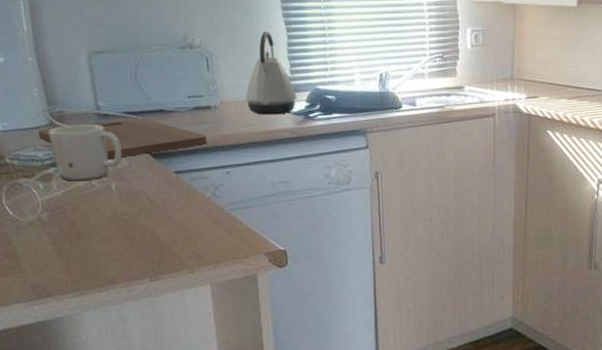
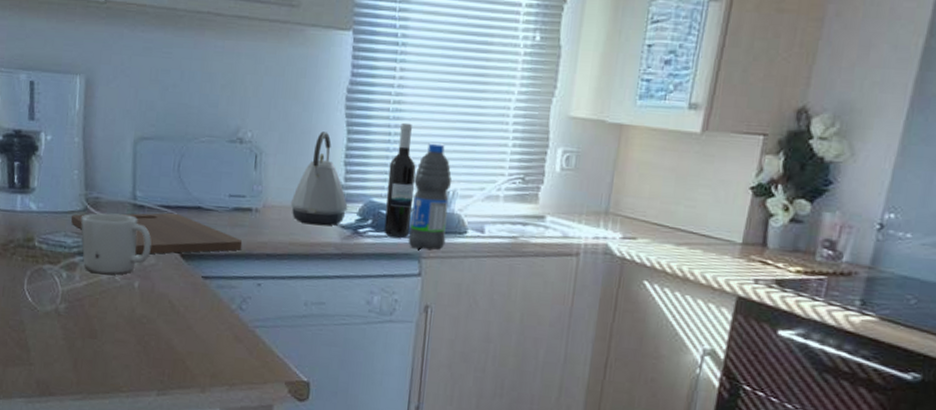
wine bottle: none [328,17,354,118] -> present [384,122,416,238]
water bottle: none [351,33,385,126] -> present [408,143,452,251]

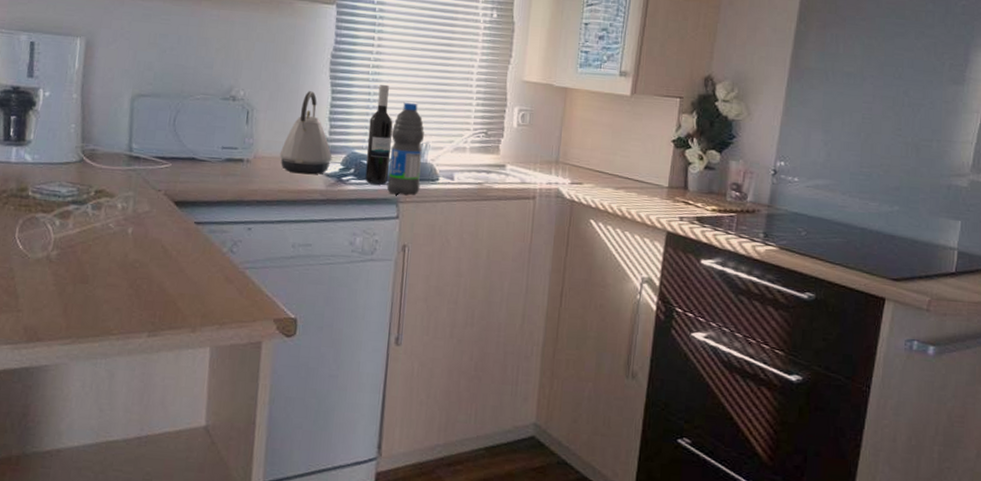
cutting board: present [71,212,243,255] -> none [66,163,234,203]
mug: present [81,213,152,275] -> none [76,164,146,222]

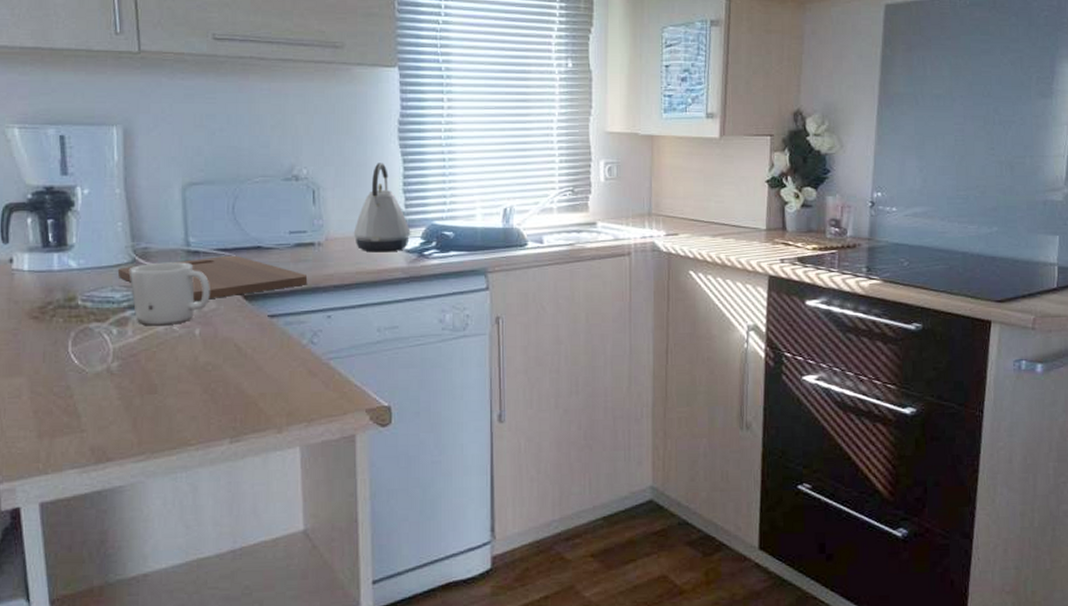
cutting board: none [66,163,234,203] -> present [117,255,308,301]
mug: none [76,164,146,222] -> present [130,262,210,326]
wine bottle: present [365,84,393,185] -> none [447,148,474,256]
water bottle: present [386,102,425,196] -> none [472,165,508,265]

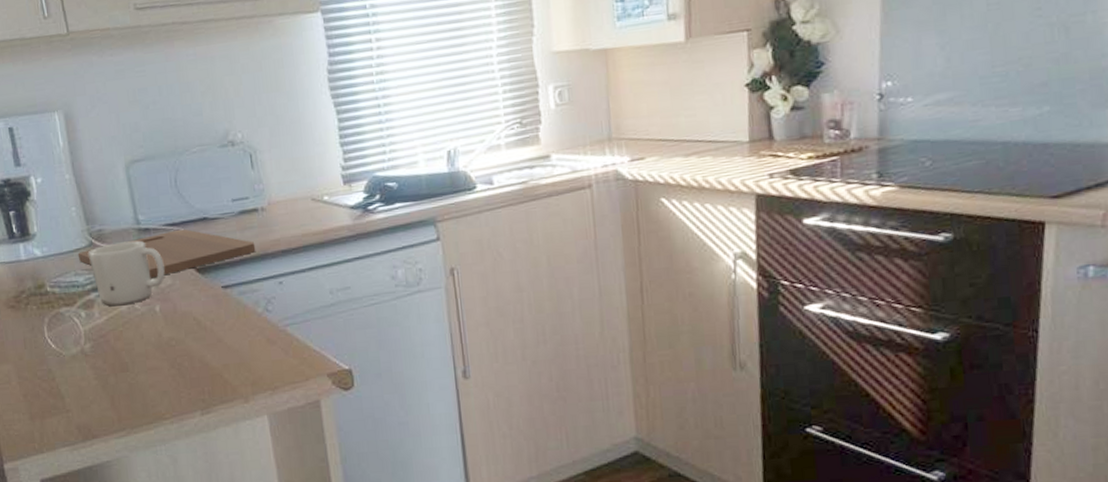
kettle: present [353,163,411,253] -> none [294,117,353,213]

